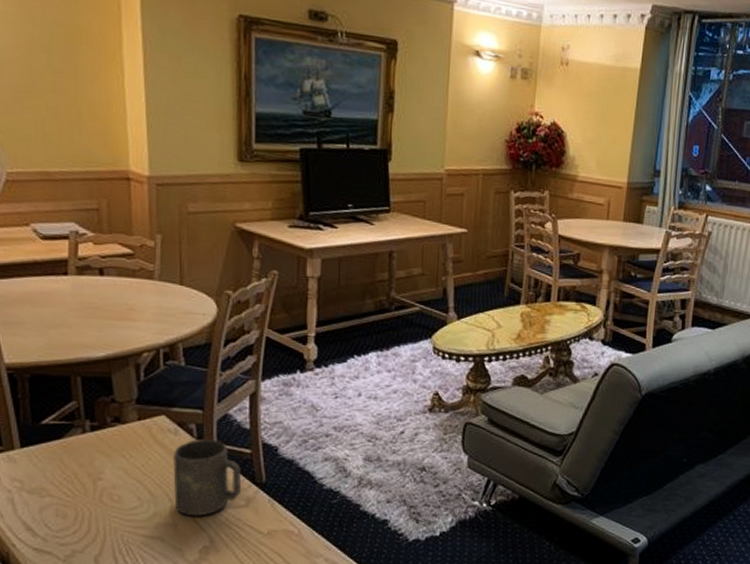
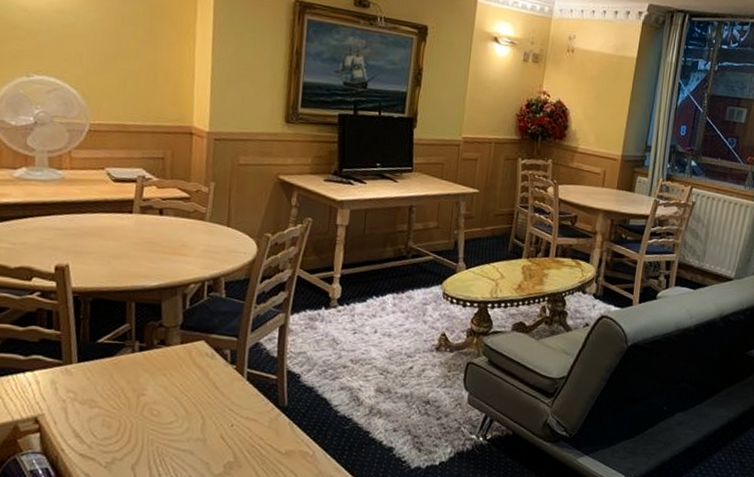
mug: present [173,439,242,517] -> none [206,364,267,434]

